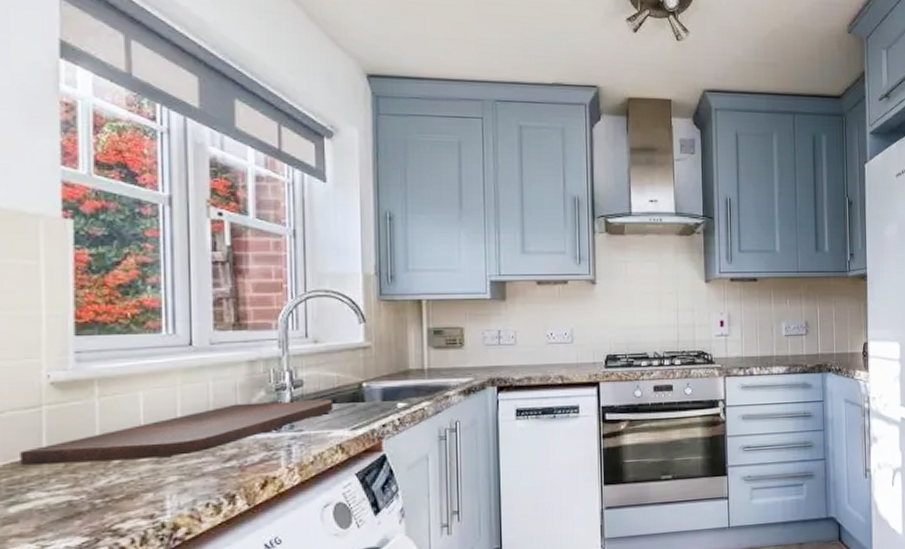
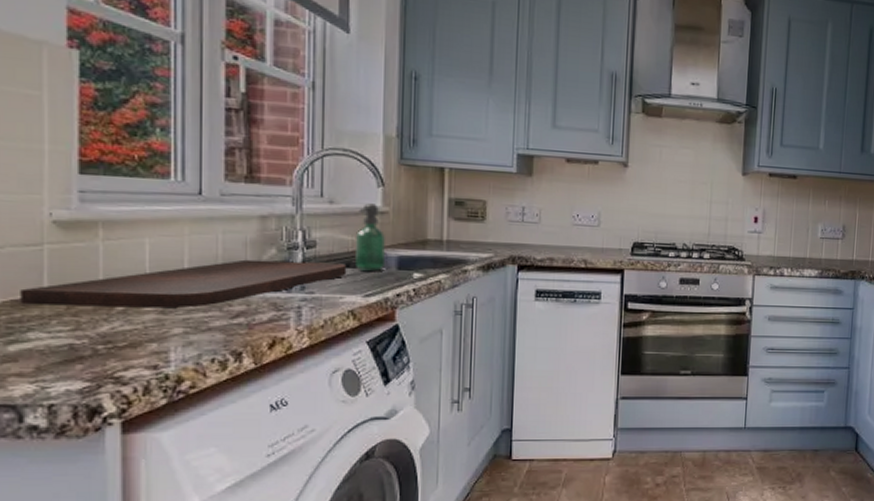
soap dispenser: none [341,340,369,406] -> present [356,203,385,272]

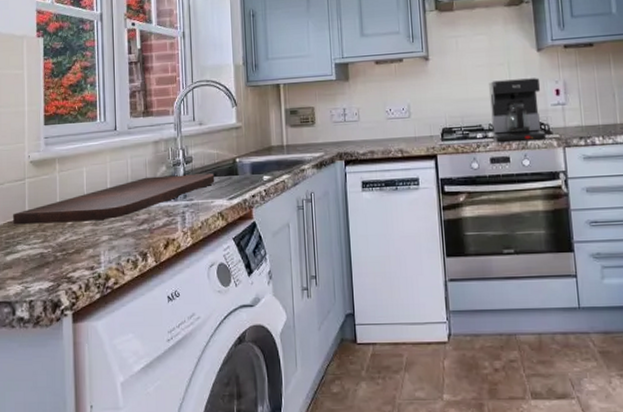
soap dispenser: present [356,203,385,272] -> none [220,121,241,179]
coffee maker: none [684,199,741,266] -> present [489,78,547,143]

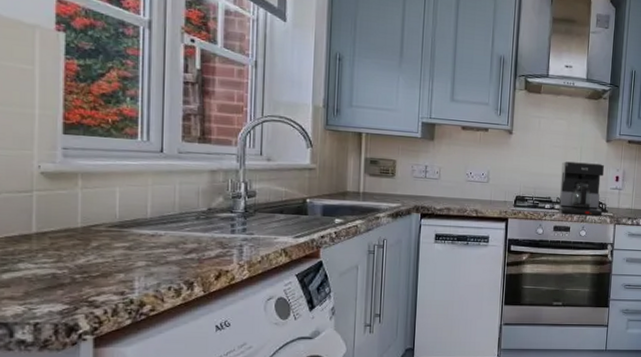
cutting board: present [13,173,215,225] -> none [13,206,281,246]

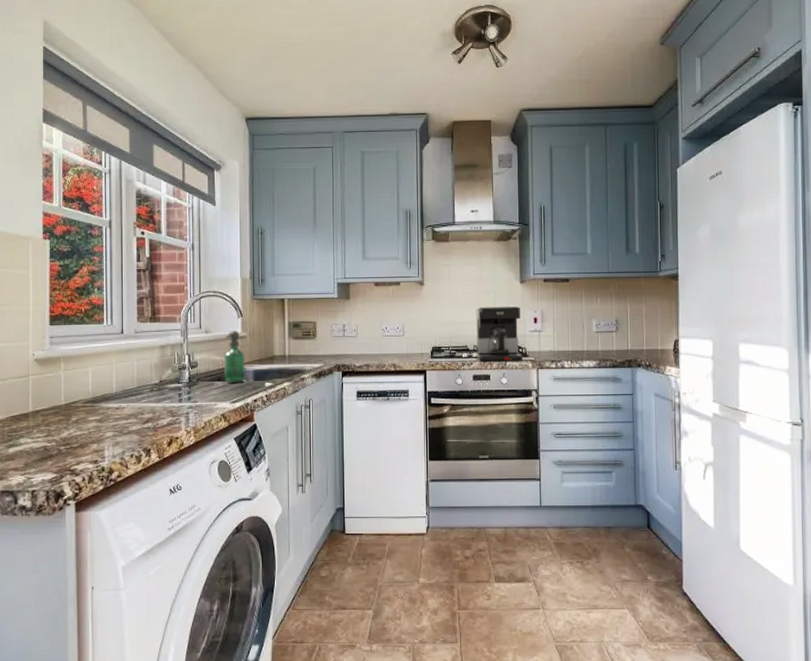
soap dispenser: none [288,161,312,218] -> present [224,331,245,384]

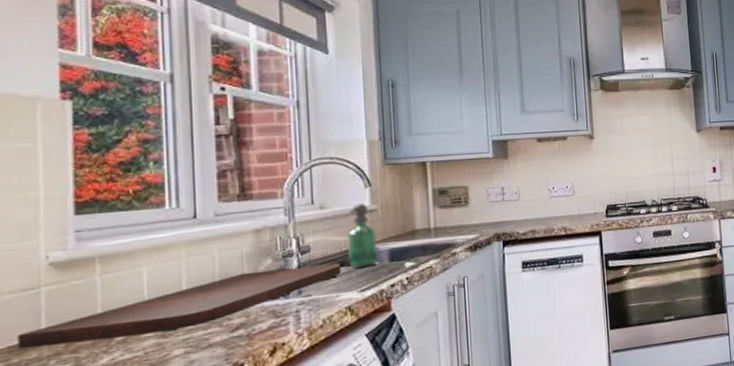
cutting board: none [16,378,219,419] -> present [18,263,342,350]
coffee maker: present [475,307,523,363] -> none [652,156,704,218]

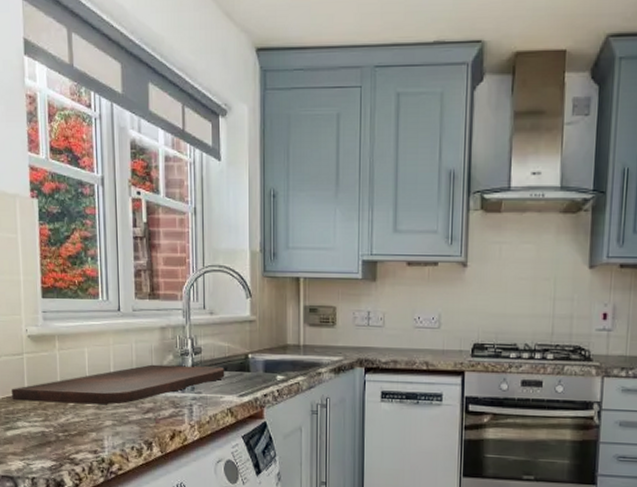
soap dispenser: present [348,203,377,269] -> none [231,313,254,375]

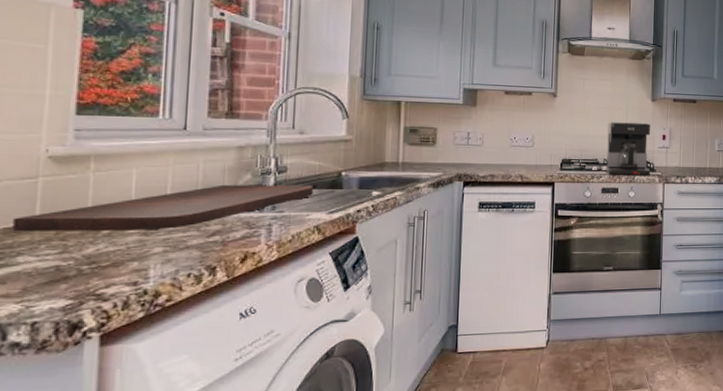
coffee maker: none [526,297,588,367] -> present [605,122,651,177]

